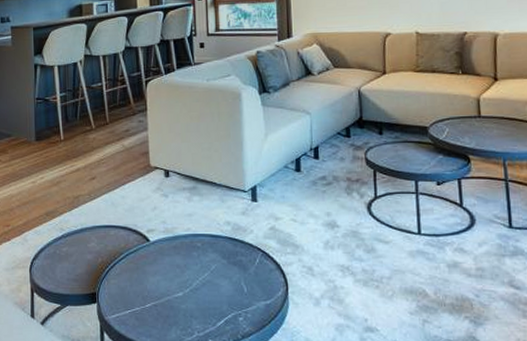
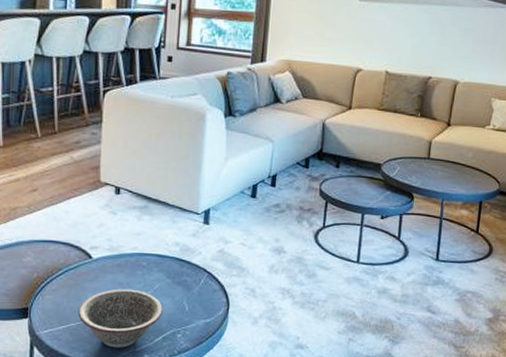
decorative bowl: none [141,271,222,333] -> present [78,289,163,348]

